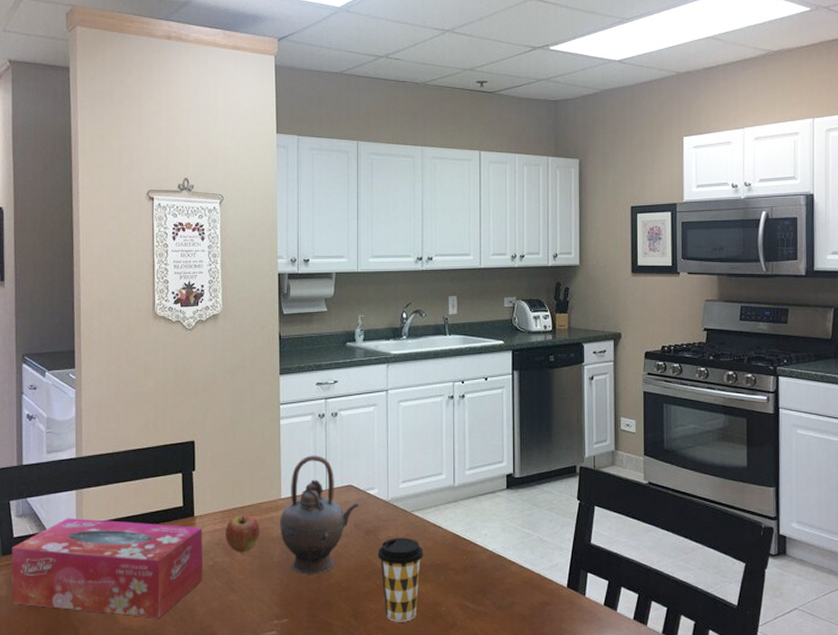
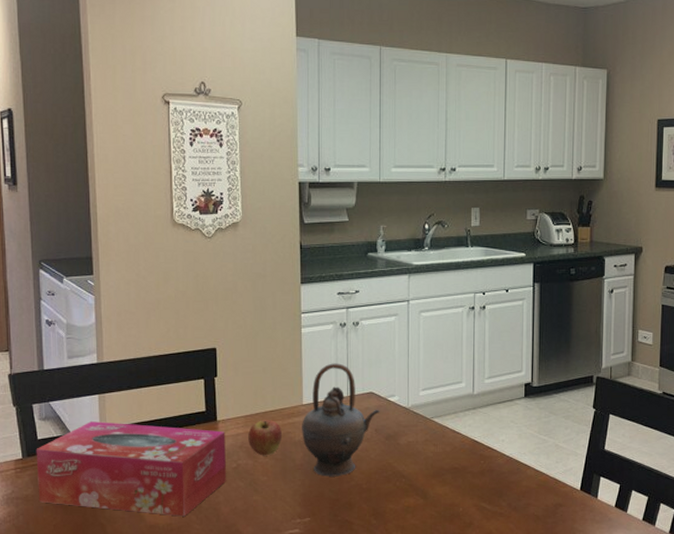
coffee cup: present [378,538,423,622] -> none [398,443,442,521]

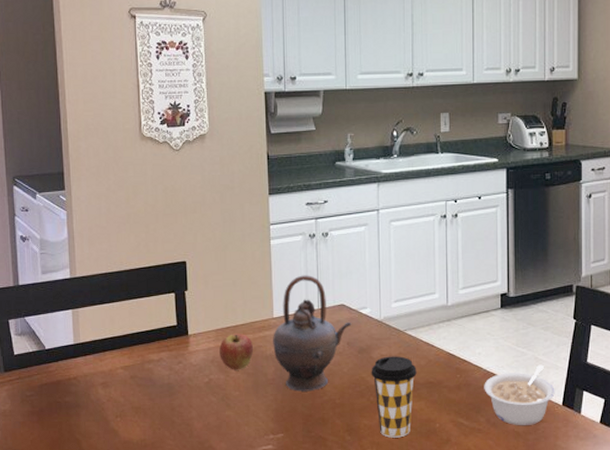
tissue box: present [36,421,227,517] -> none [12,336,199,432]
coffee cup: none [398,443,442,521] -> present [371,356,417,438]
legume: none [506,451,574,510] -> present [484,364,555,426]

